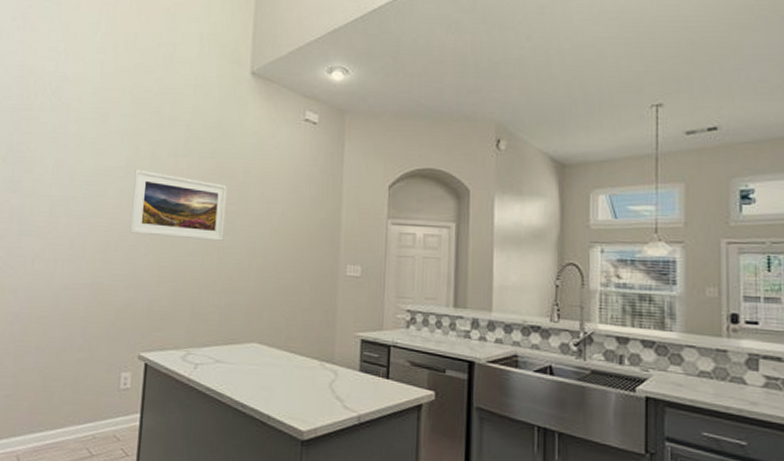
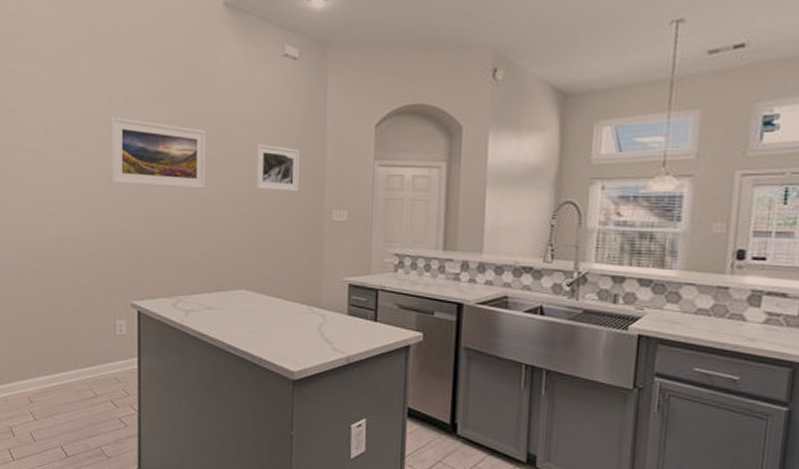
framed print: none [272,199,317,247] -> present [255,143,300,192]

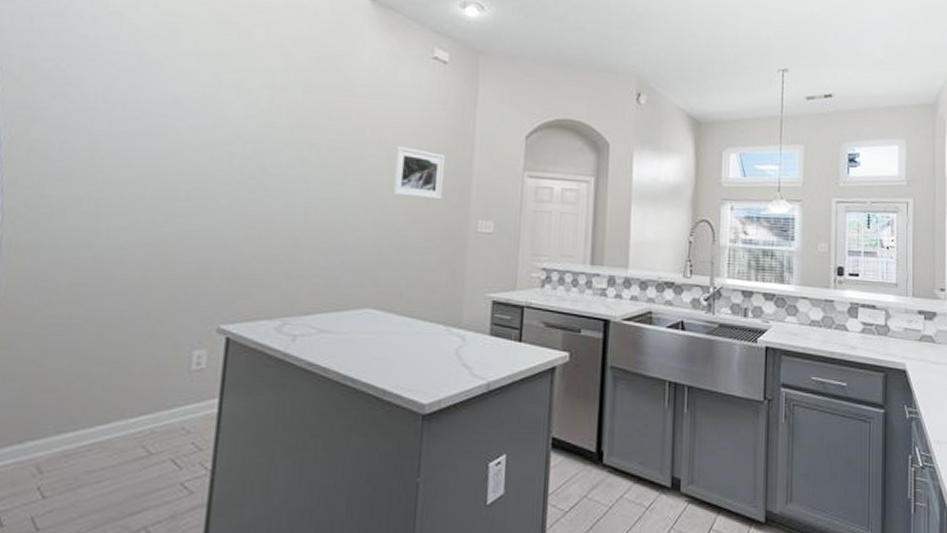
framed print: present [110,116,206,189] -> none [207,102,338,192]

